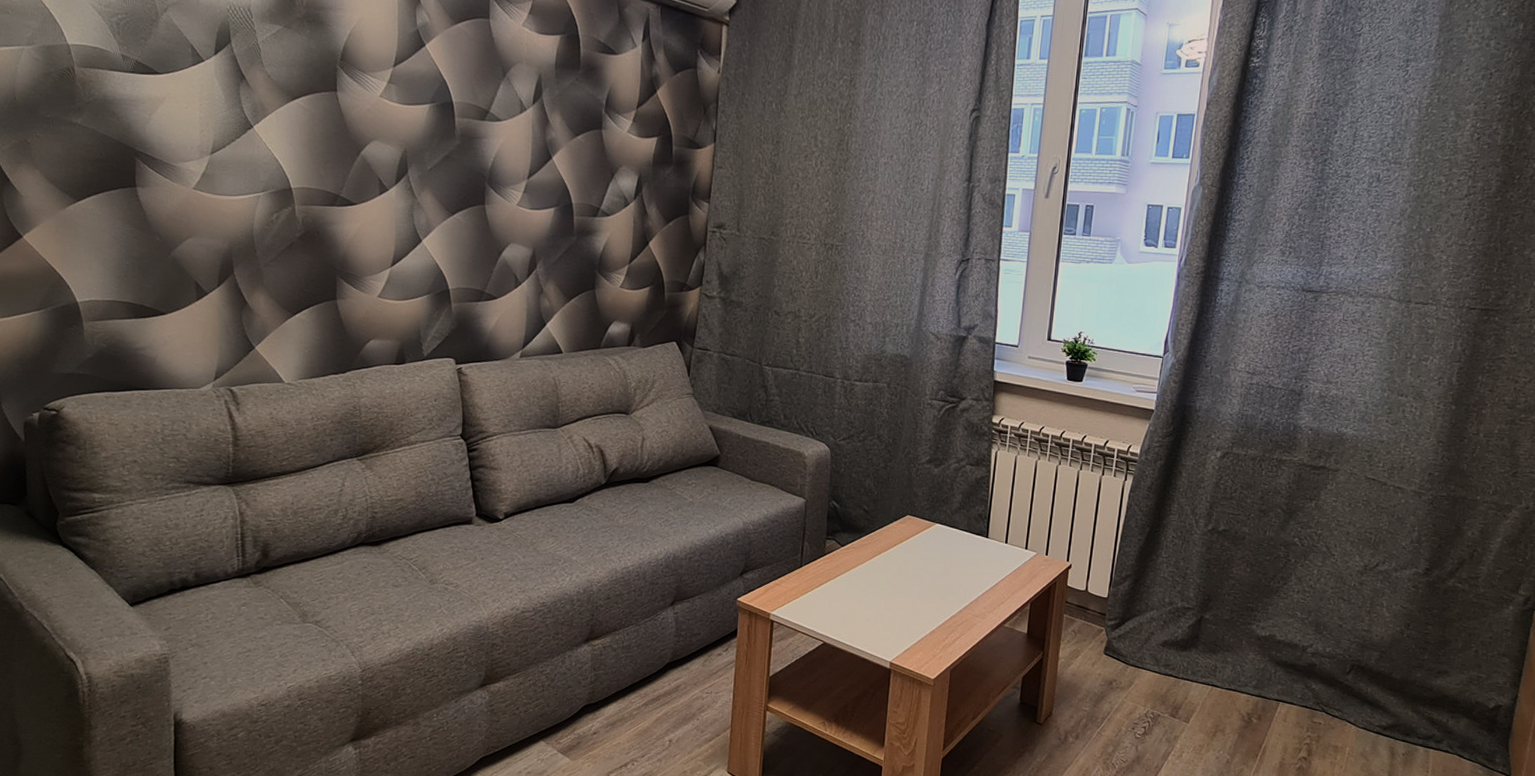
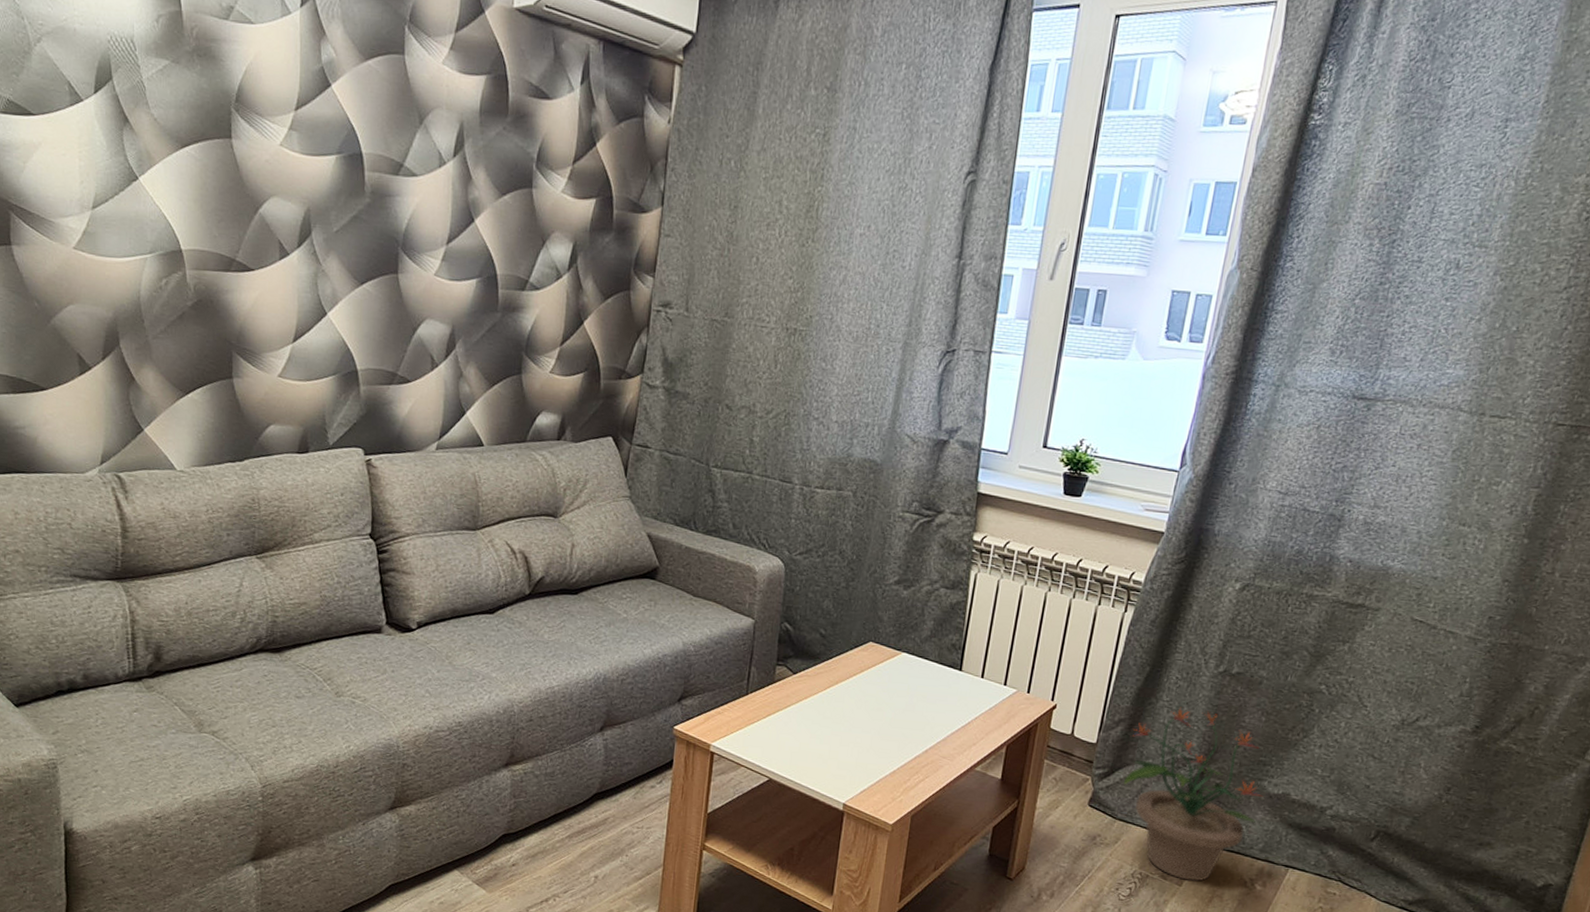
potted plant: none [1133,562,1253,718] -> present [1124,707,1263,881]

